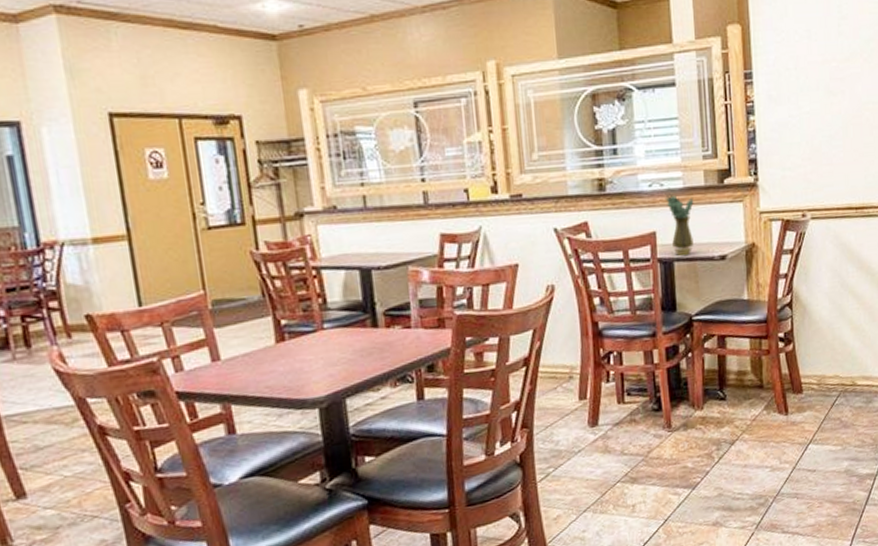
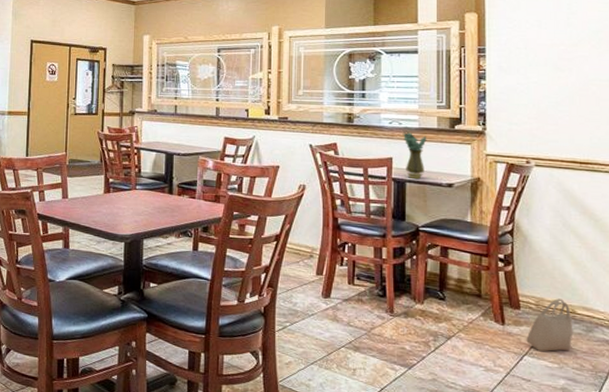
handbag: none [810,372,855,436] -> present [526,298,573,352]

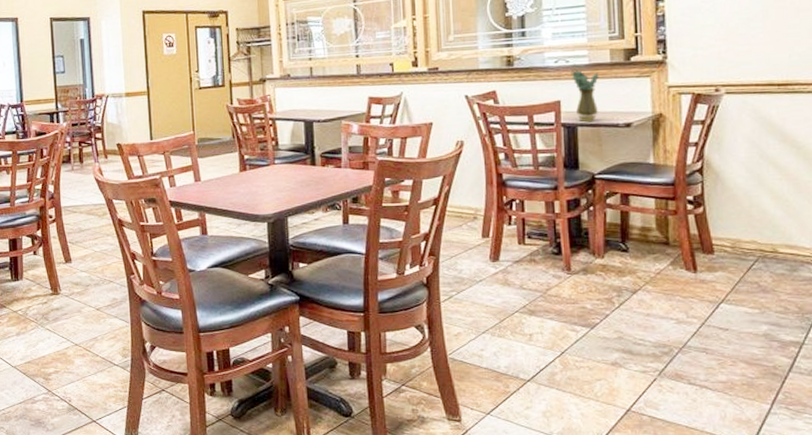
handbag: present [526,298,573,352] -> none [722,238,776,298]

